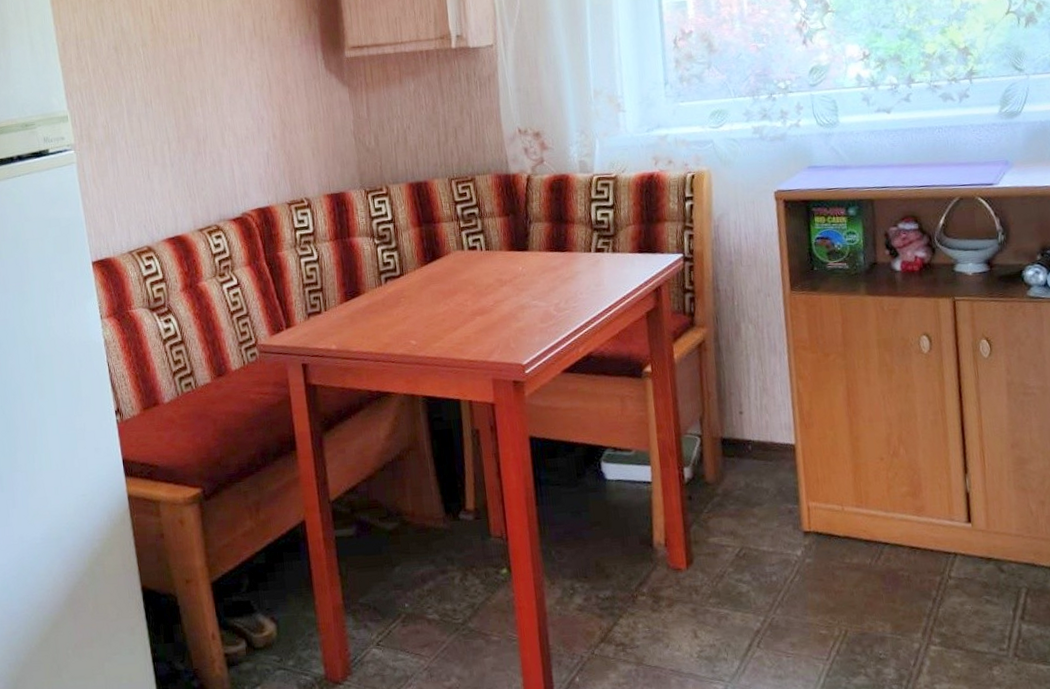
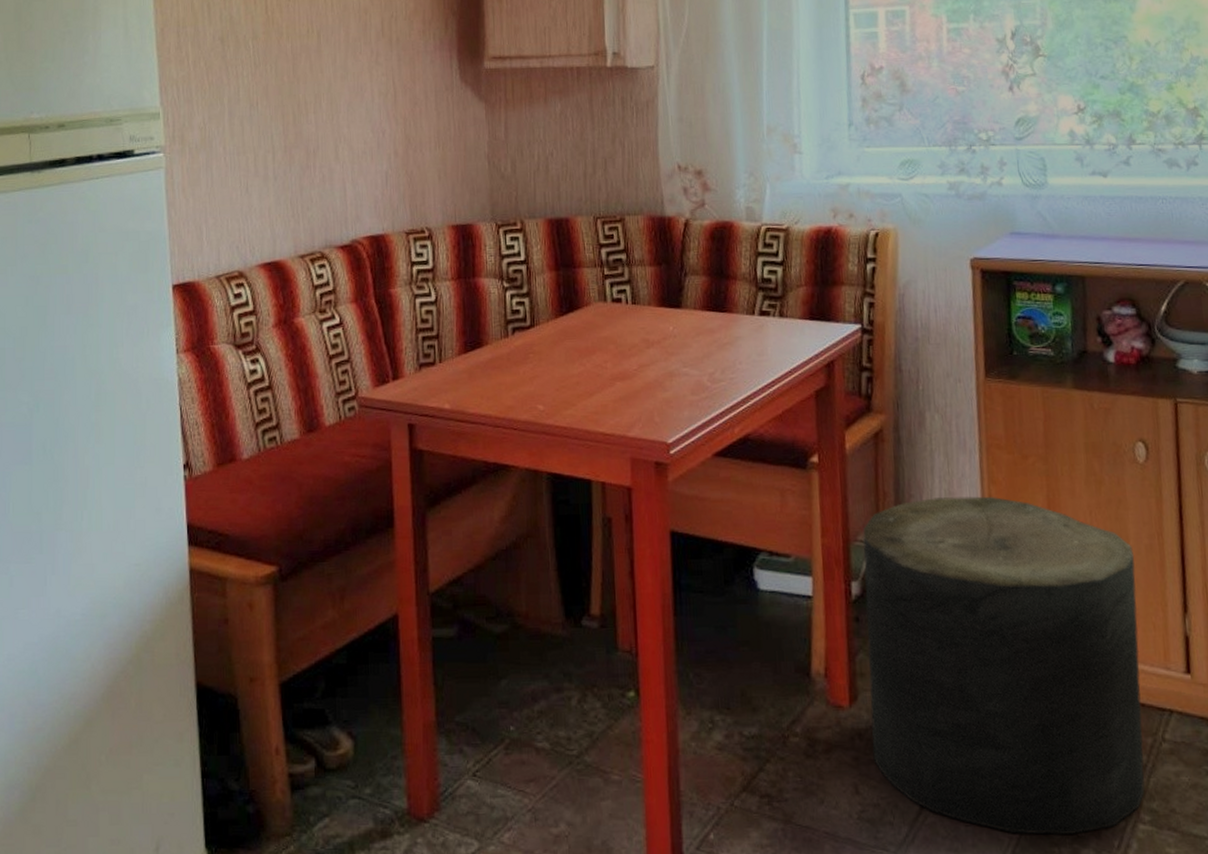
stool: none [691,389,935,661] -> present [862,496,1145,835]

